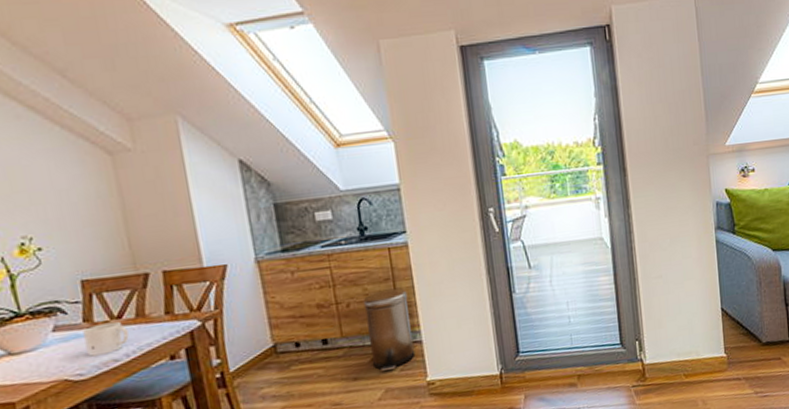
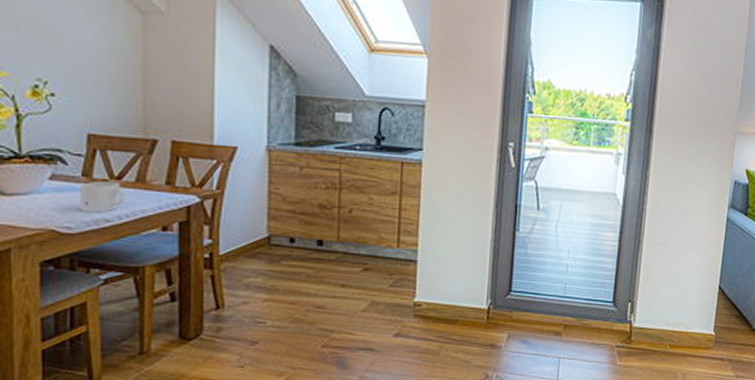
pedal bin: present [363,288,415,372] -> none [364,203,412,284]

